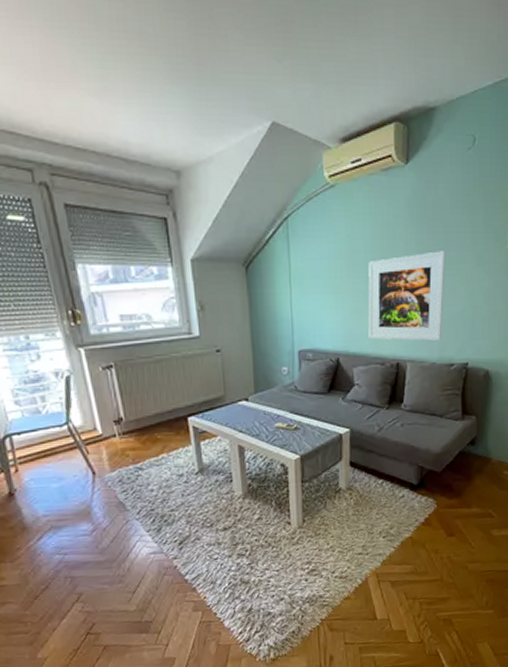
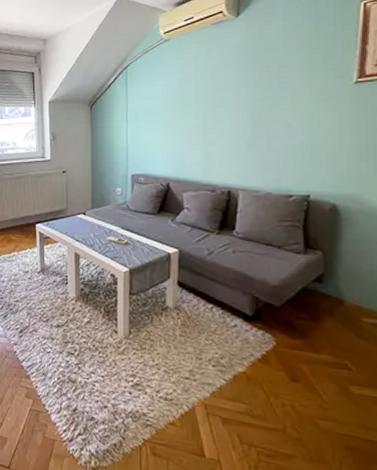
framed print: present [368,251,446,341] -> none [198,88,280,171]

